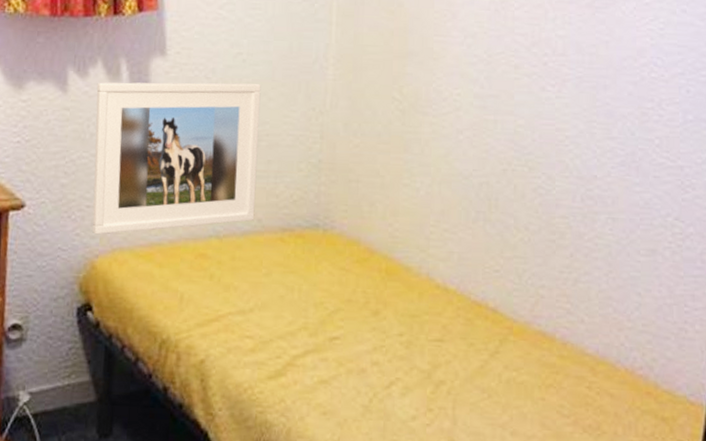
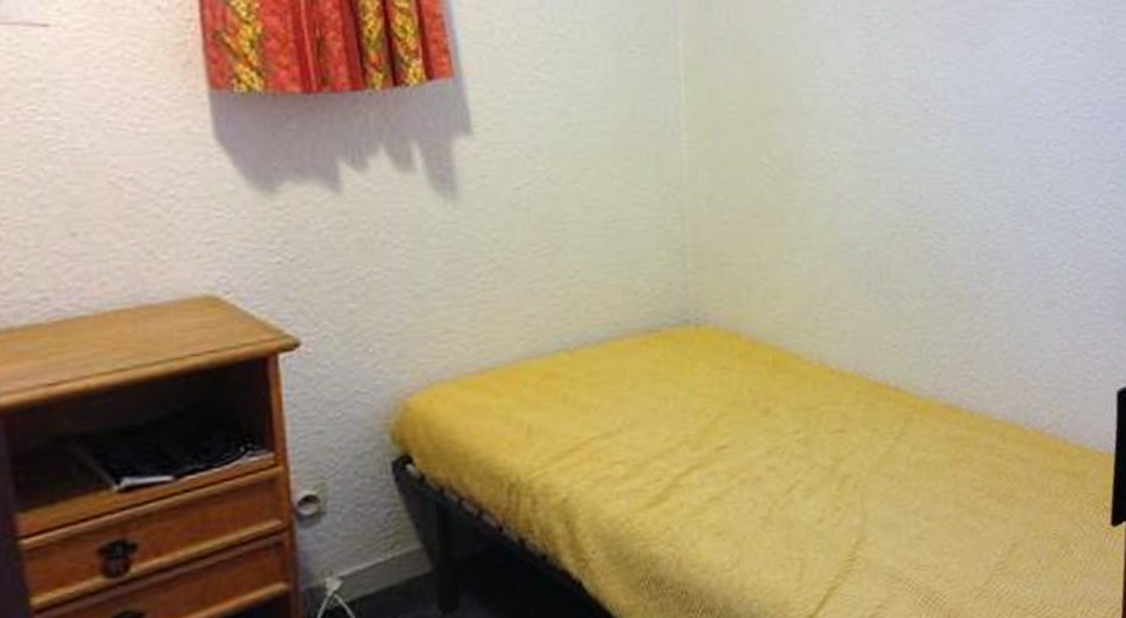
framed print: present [92,82,261,235] -> none [381,159,611,368]

